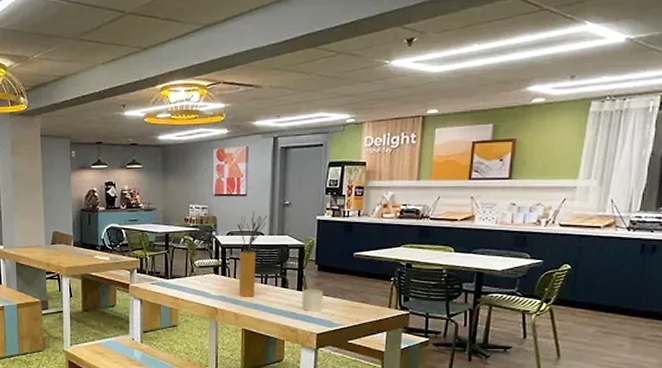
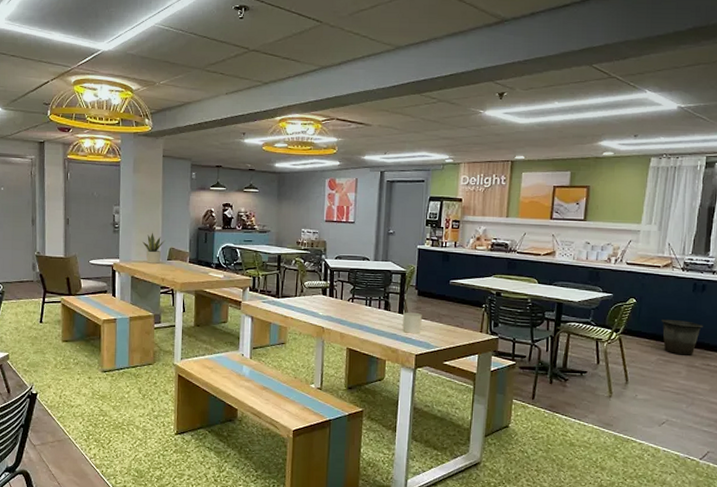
potted plant: none [25,216,48,250] -> present [142,232,165,265]
vase: present [237,210,267,297] -> none [344,237,373,318]
waste bin: none [600,286,652,326] -> present [660,318,703,356]

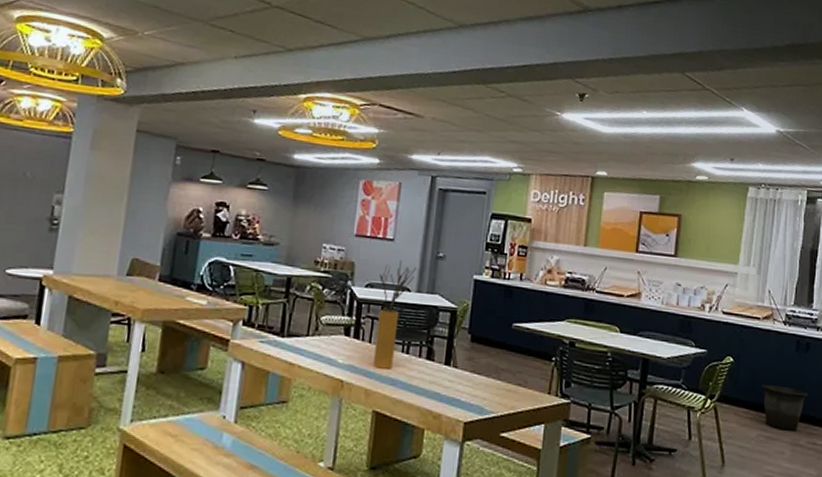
potted plant: present [142,232,165,265] -> none [92,234,127,281]
vase: none [344,237,373,318] -> present [372,260,416,369]
mug: present [403,312,422,335] -> none [449,363,475,395]

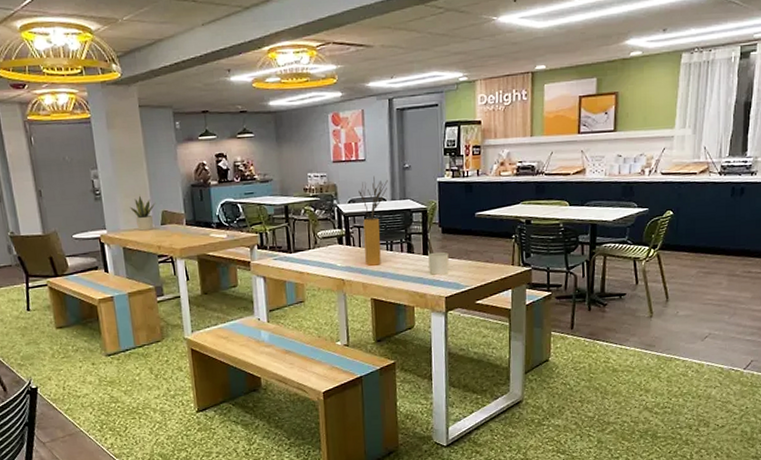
potted plant: none [92,234,127,281] -> present [130,195,156,232]
mug: none [449,363,475,395] -> present [428,251,449,276]
waste bin: present [761,383,808,431] -> none [699,228,743,265]

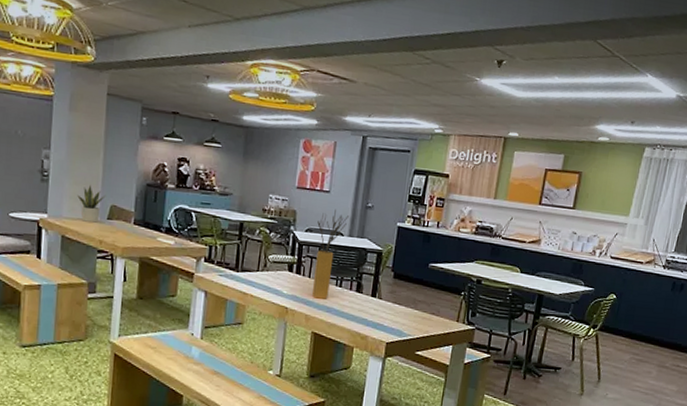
mug: present [428,251,449,276] -> none [374,295,397,321]

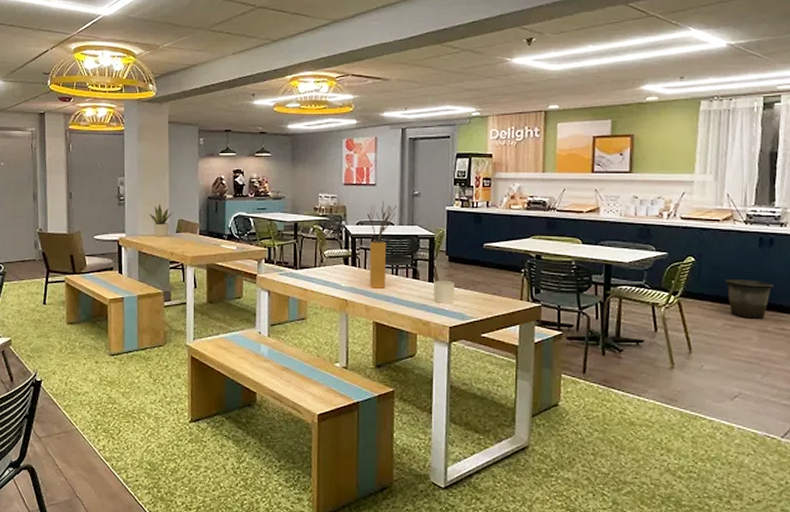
mug: none [374,295,397,321] -> present [434,280,455,305]
waste bin: none [638,317,678,356] -> present [724,278,774,319]

